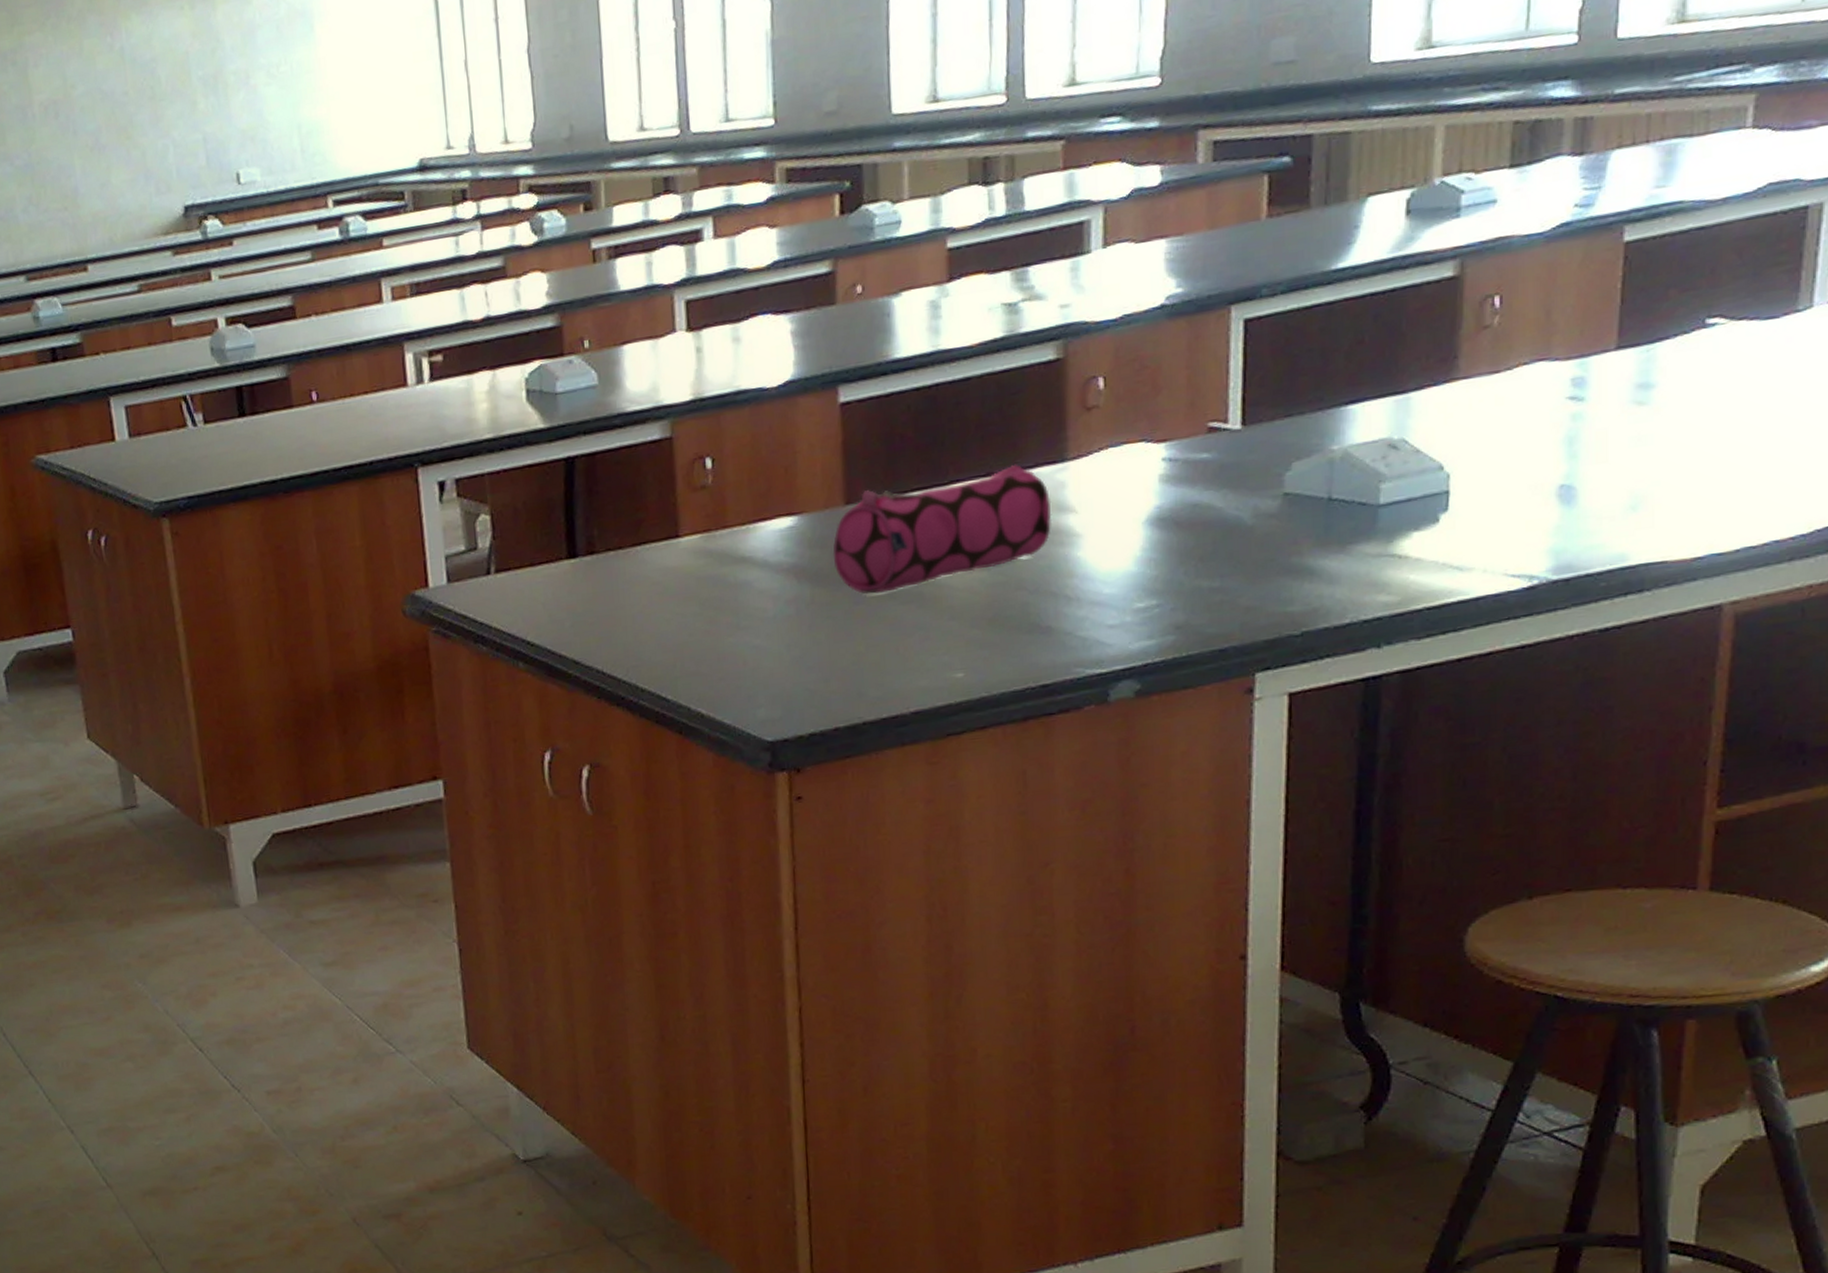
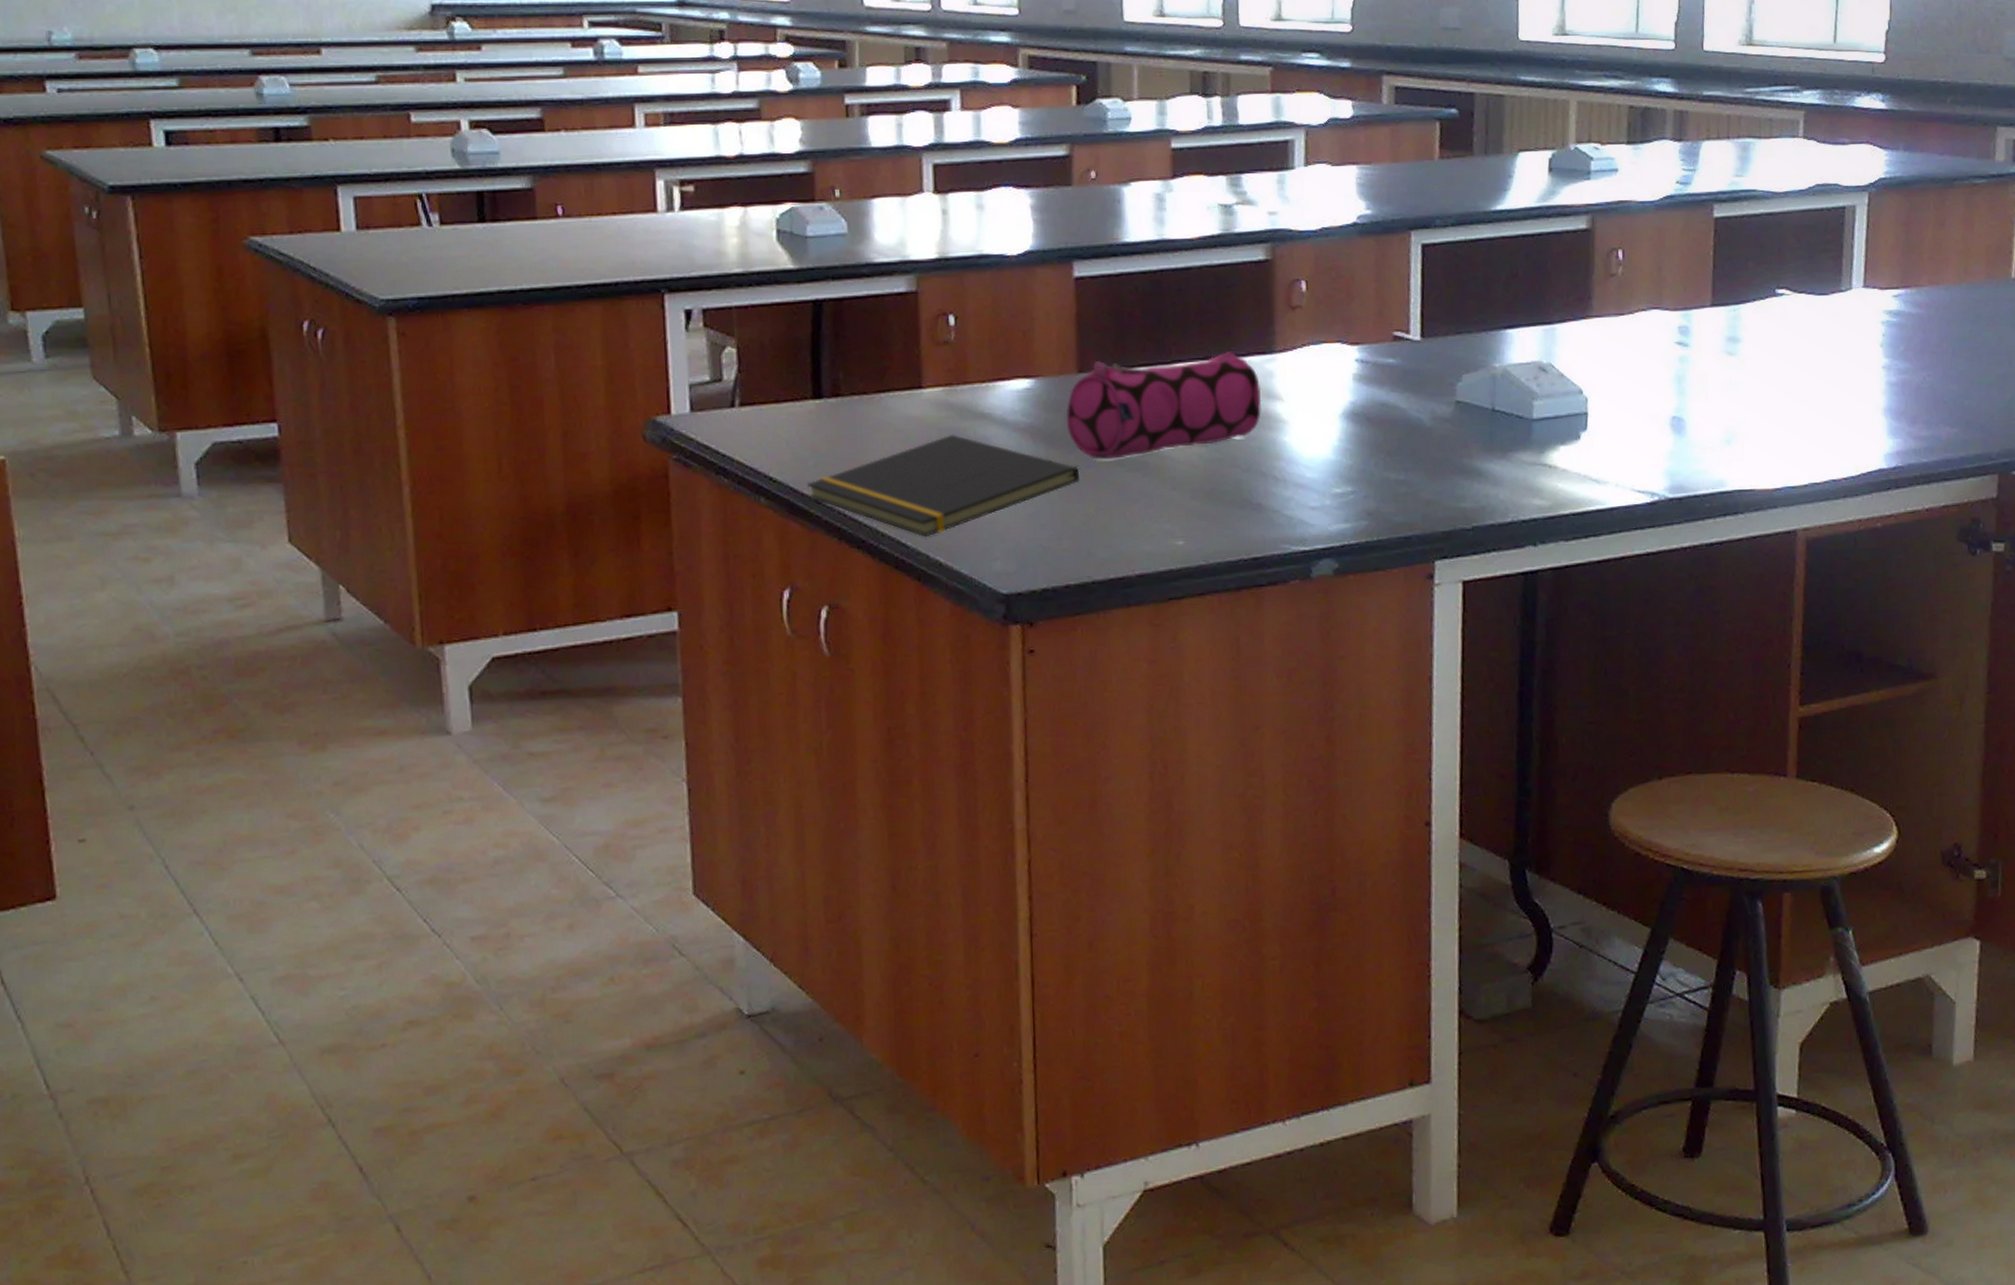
notepad: none [564,581,849,690] -> present [806,434,1080,538]

